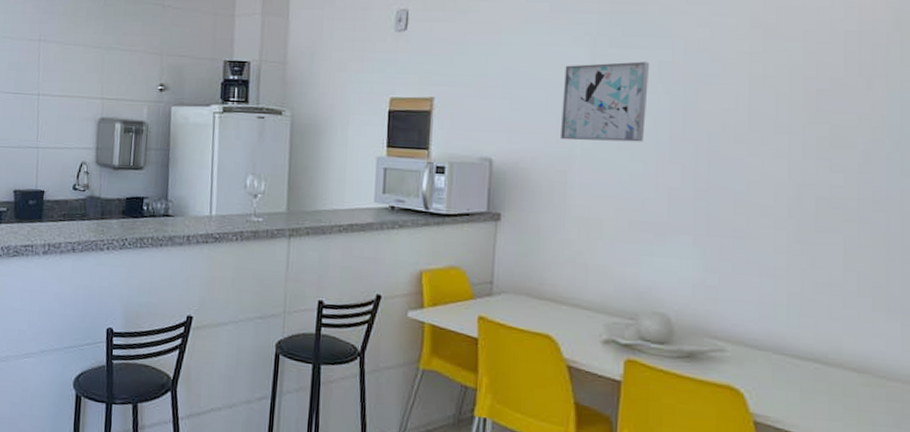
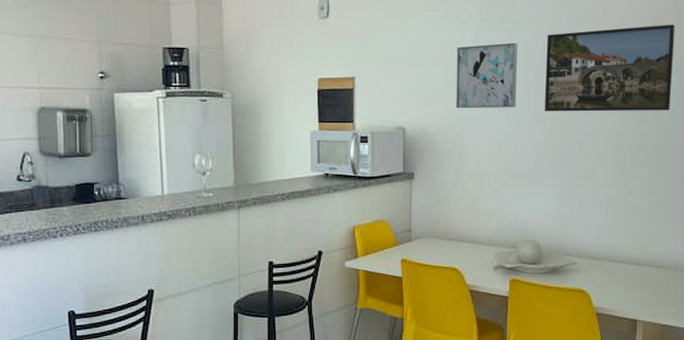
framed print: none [685,40,893,157] -> present [545,24,675,112]

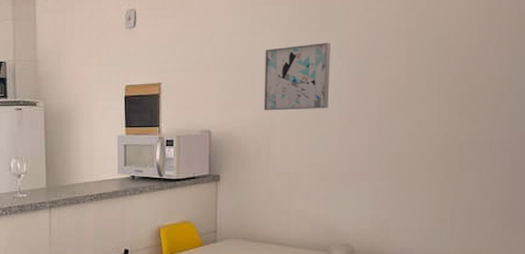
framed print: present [545,24,675,112] -> none [360,14,514,112]

